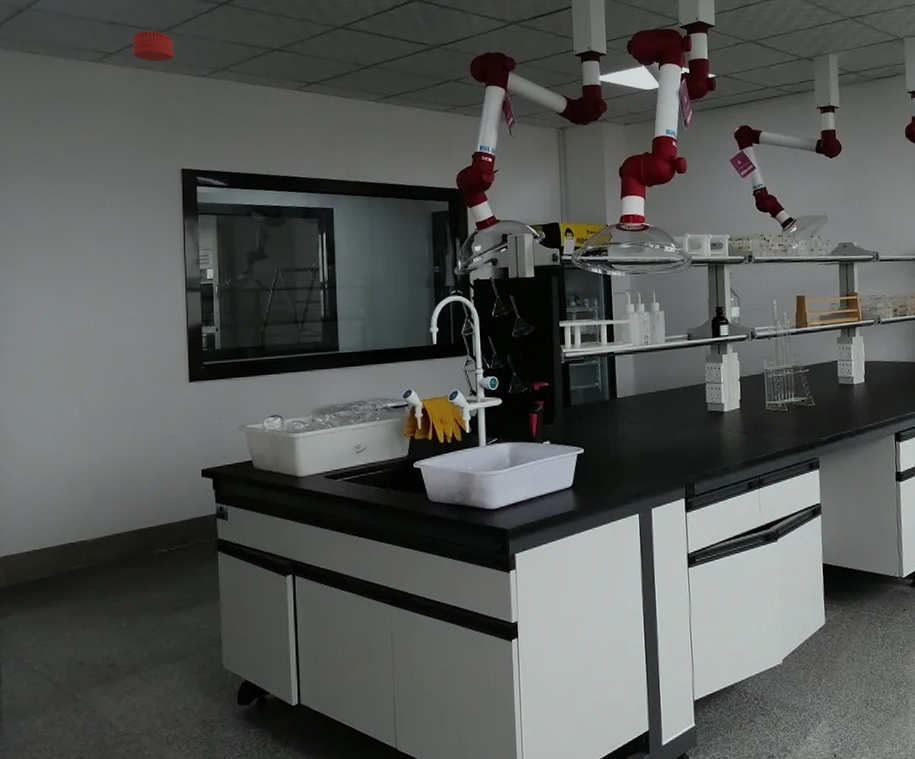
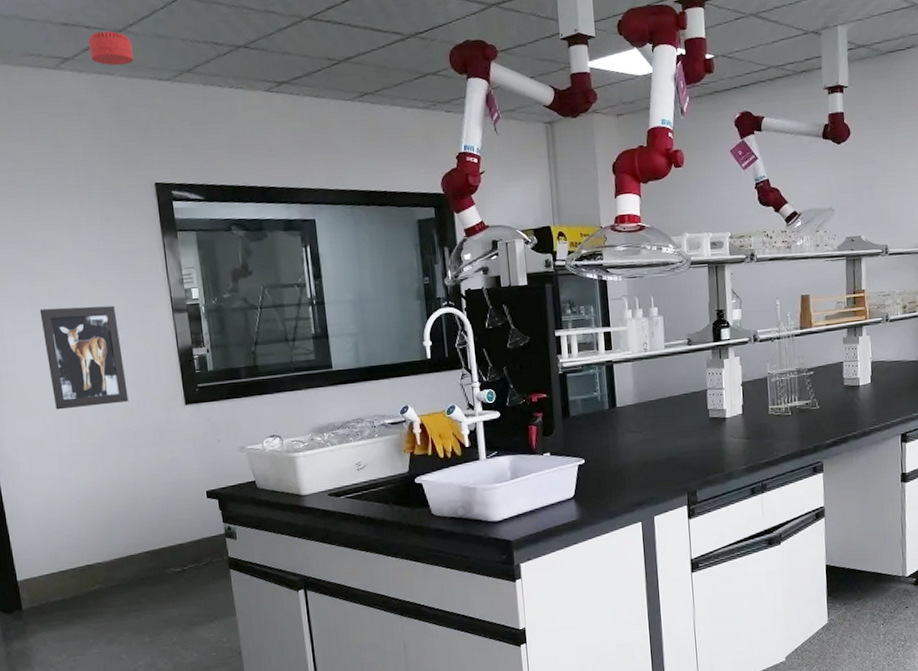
wall art: none [54,282,133,383] -> present [39,305,129,410]

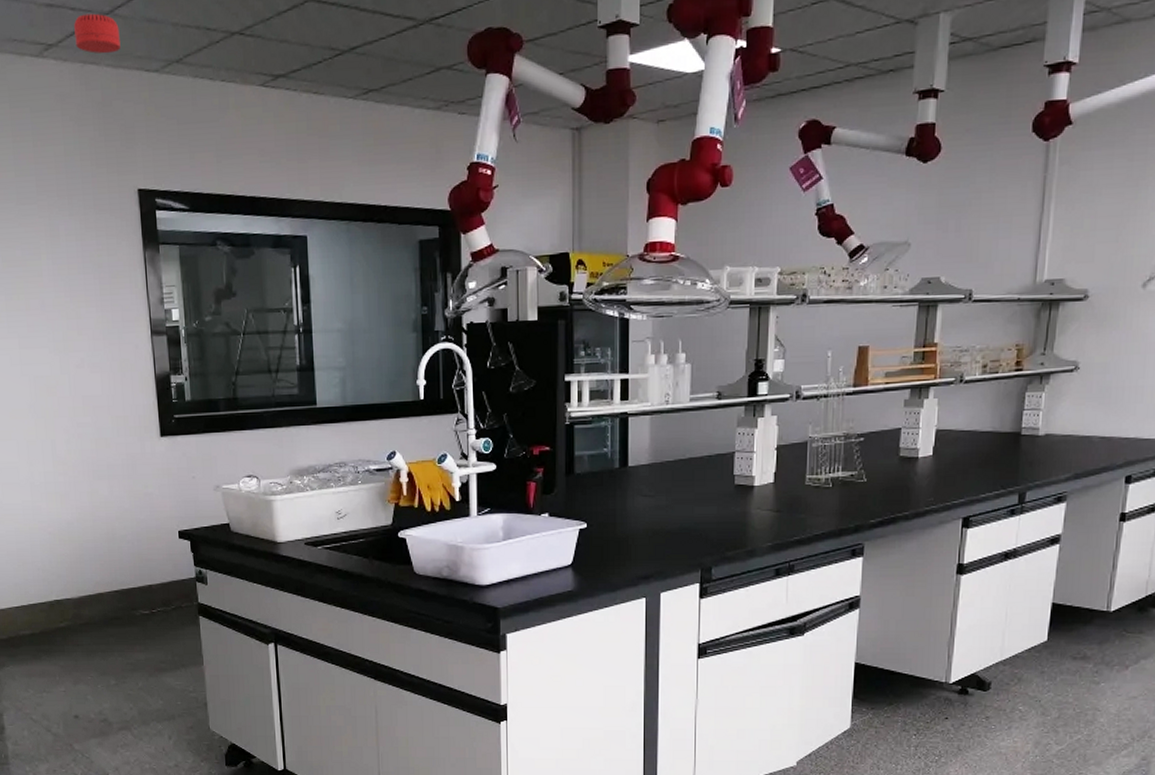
wall art: present [39,305,129,410] -> none [16,324,103,435]

